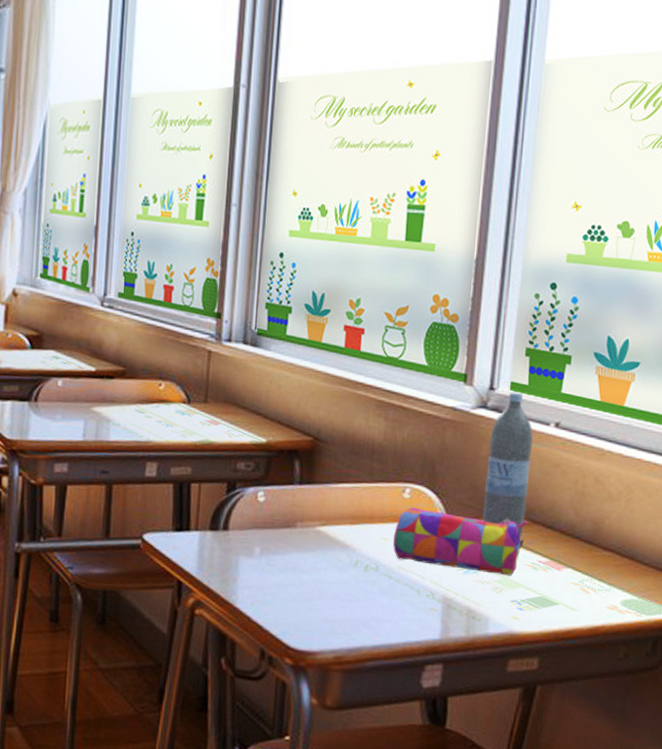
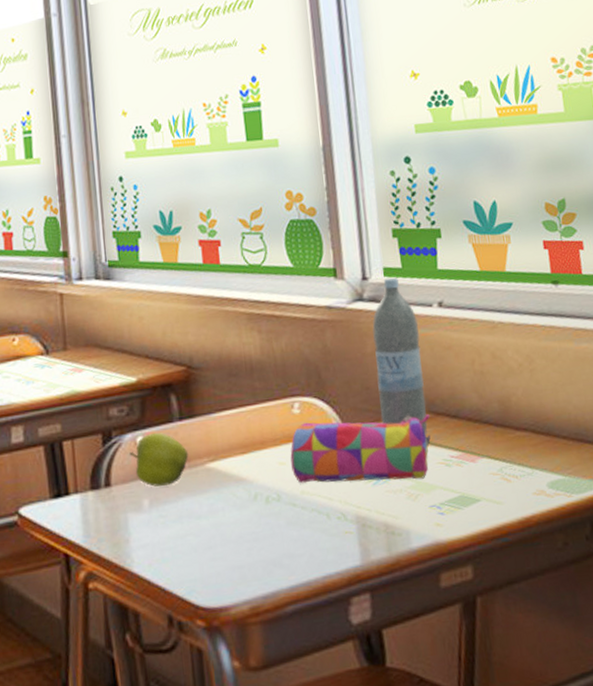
apple: none [249,491,303,539] -> present [129,433,189,487]

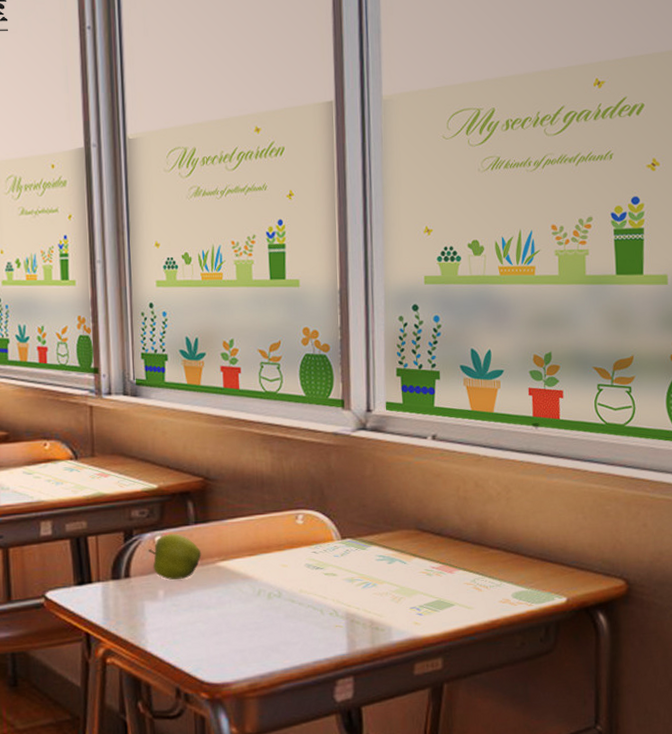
pencil case: present [290,414,431,484] -> none [292,531,417,585]
water bottle: present [372,277,428,437] -> none [372,411,415,550]

